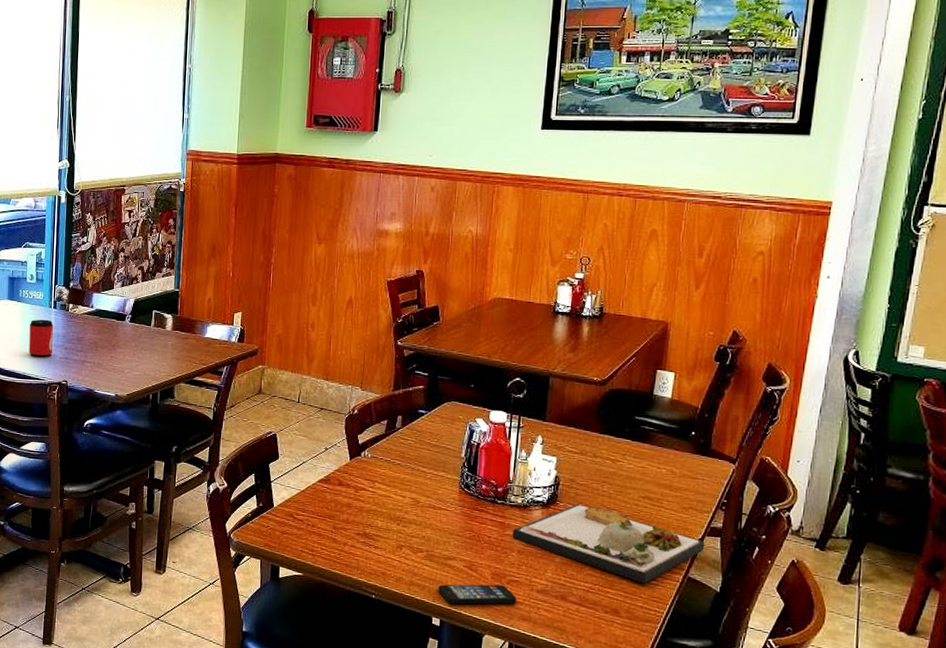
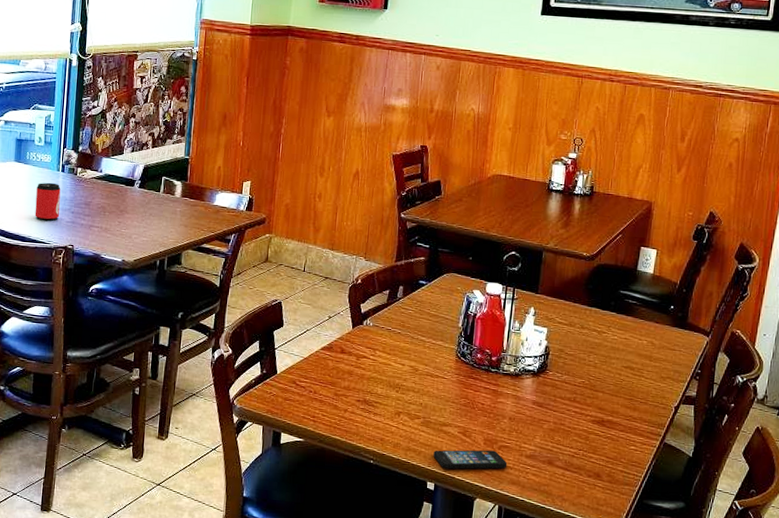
dinner plate: present [512,503,705,584] -> none [504,372,680,449]

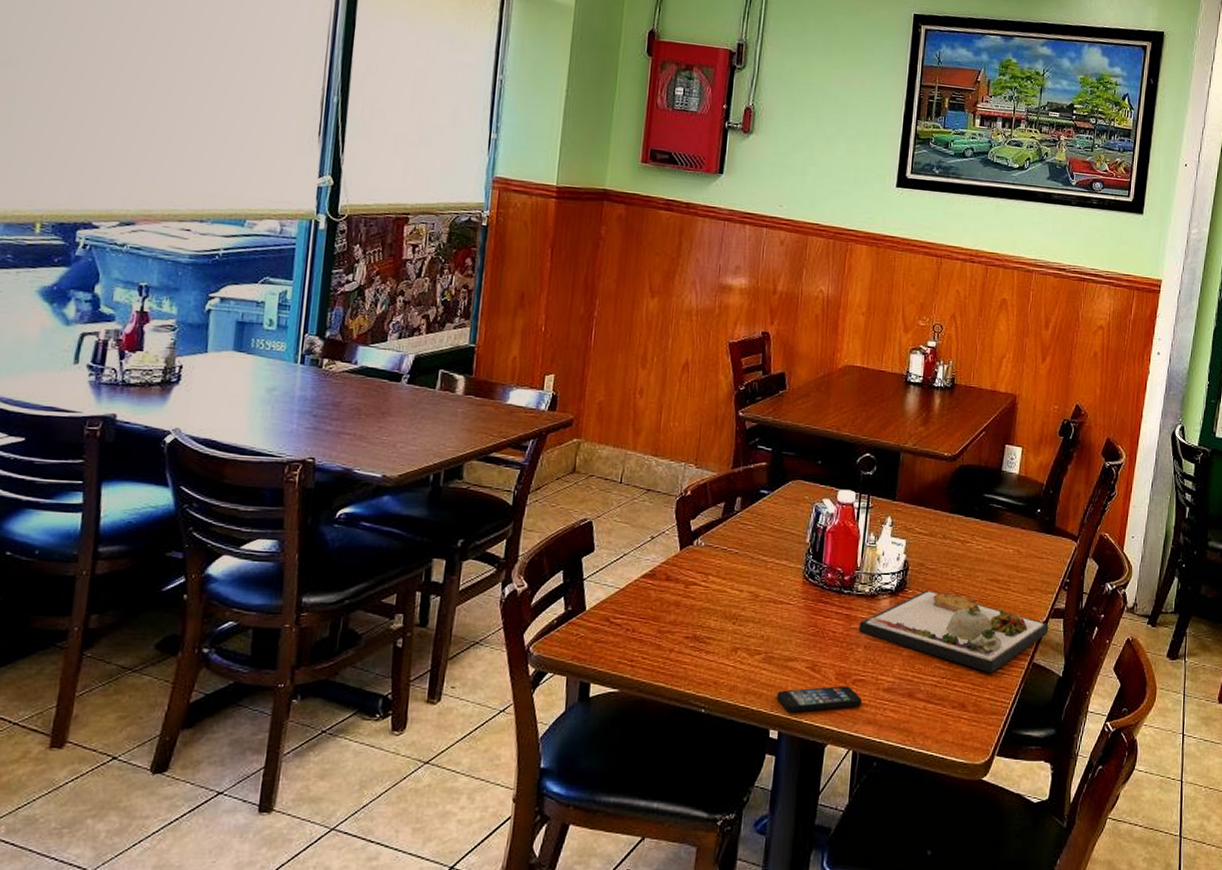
can: present [34,182,61,221] -> none [260,377,299,427]
dinner plate: none [504,372,680,449] -> present [858,590,1049,674]

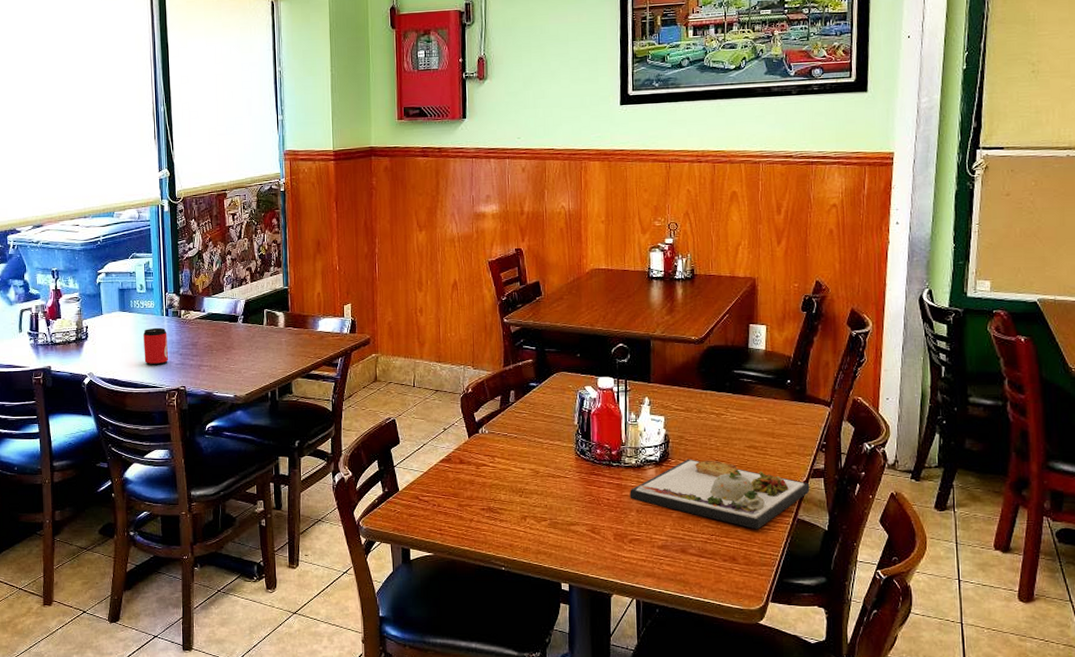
can: none [260,377,299,427] -> present [143,327,169,365]
smartphone: present [777,686,863,713] -> none [564,545,640,568]

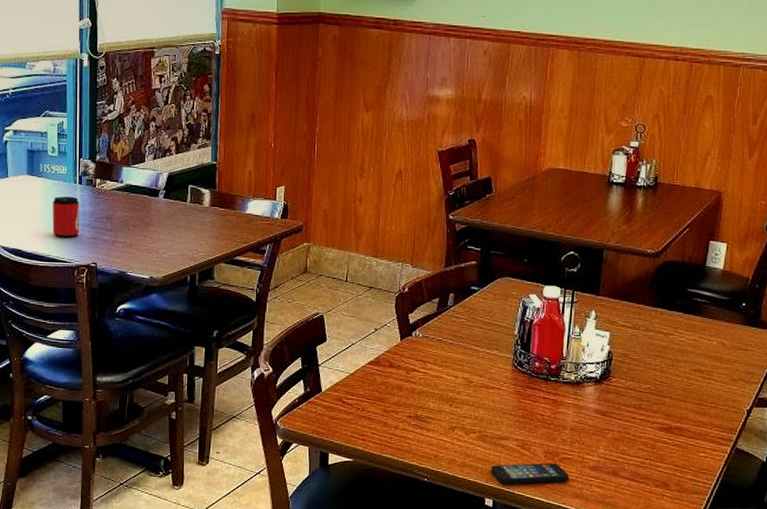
smartphone: none [564,545,640,568] -> present [491,463,570,485]
dinner plate: present [630,459,810,530] -> none [565,378,753,457]

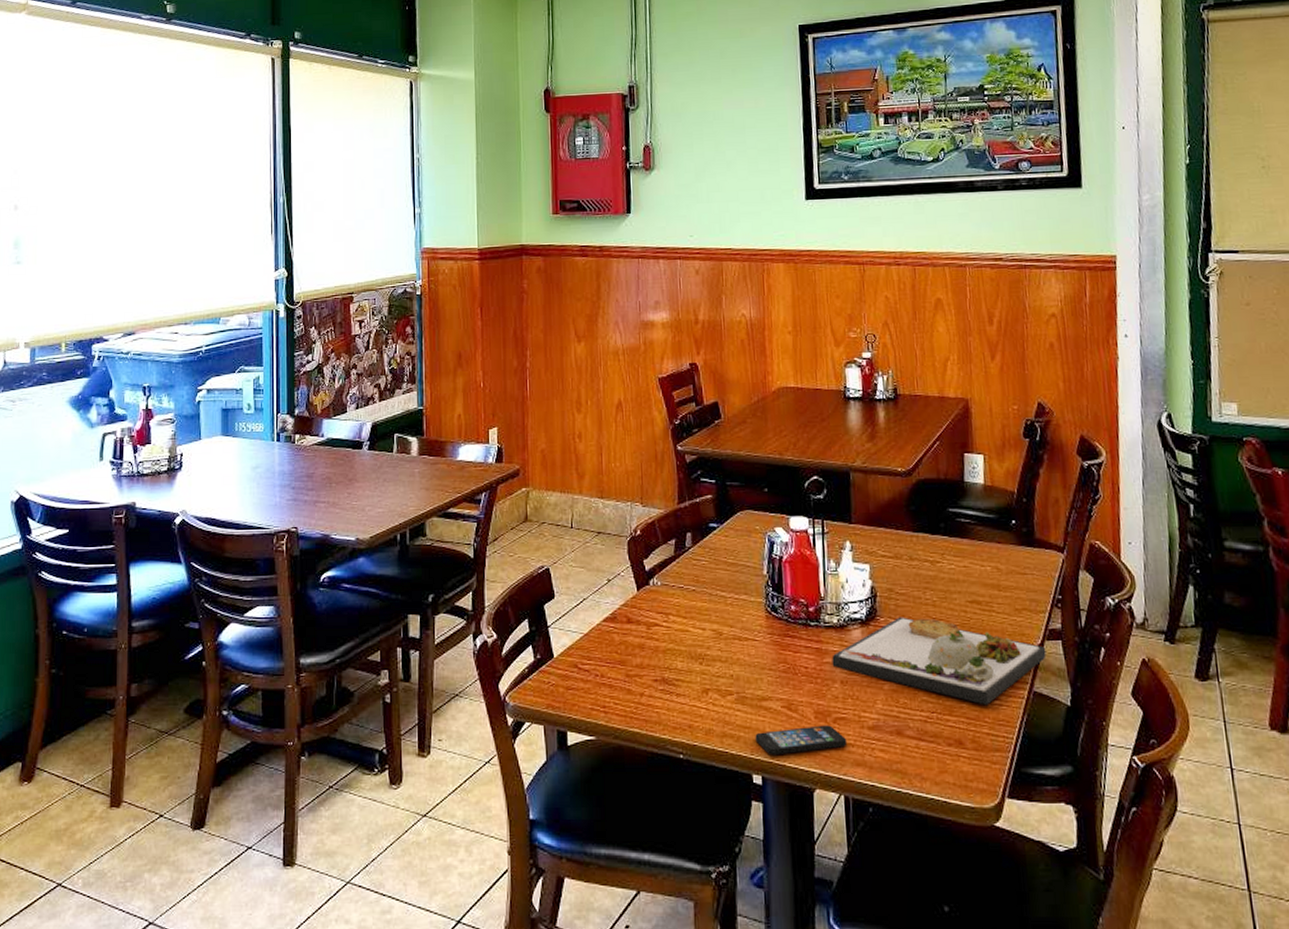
can: present [53,196,80,238] -> none [249,455,279,501]
dinner plate: none [565,378,753,457] -> present [832,617,1047,706]

